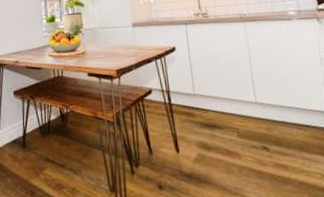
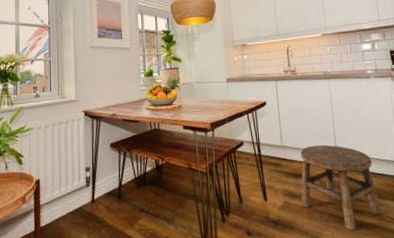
stool: none [215,93,310,186] -> present [300,144,381,230]

